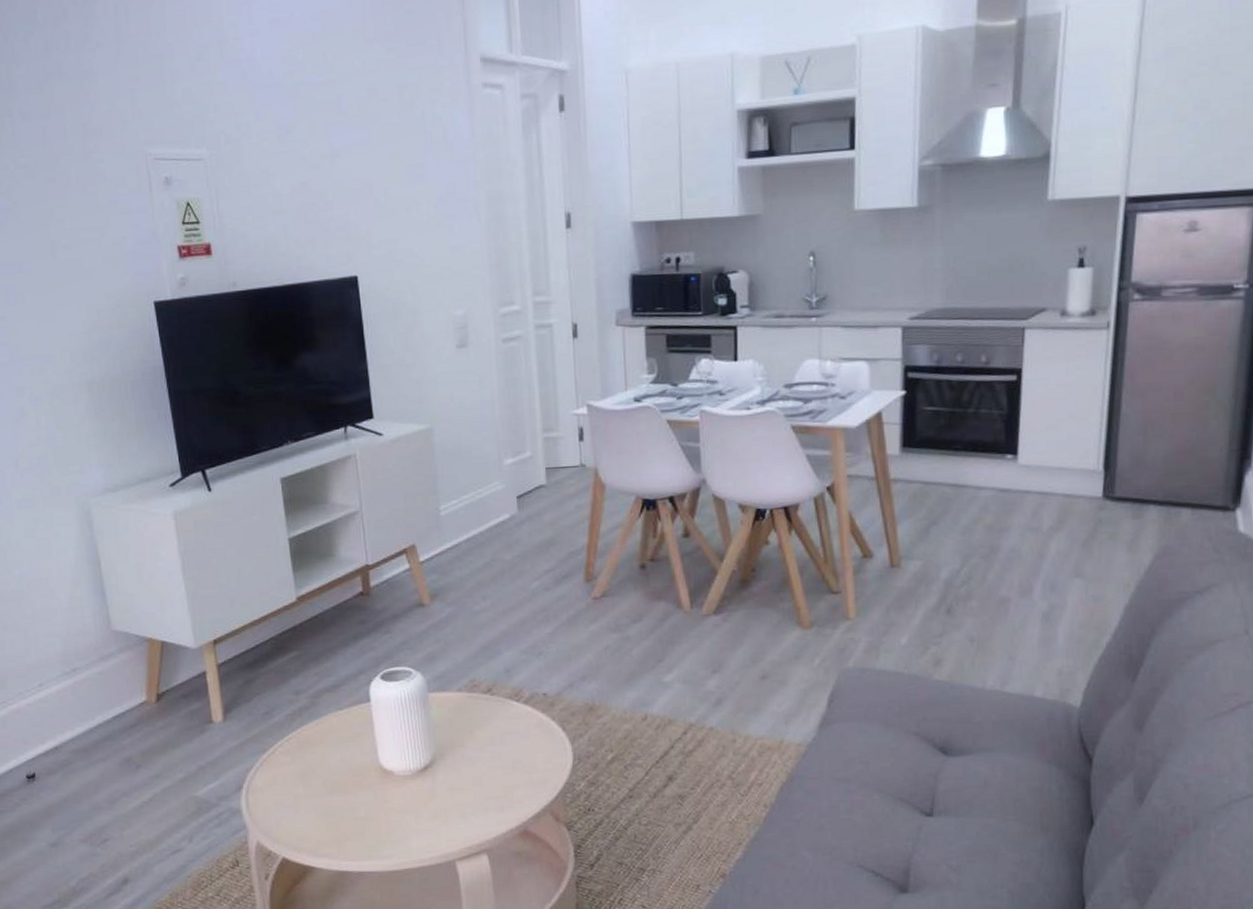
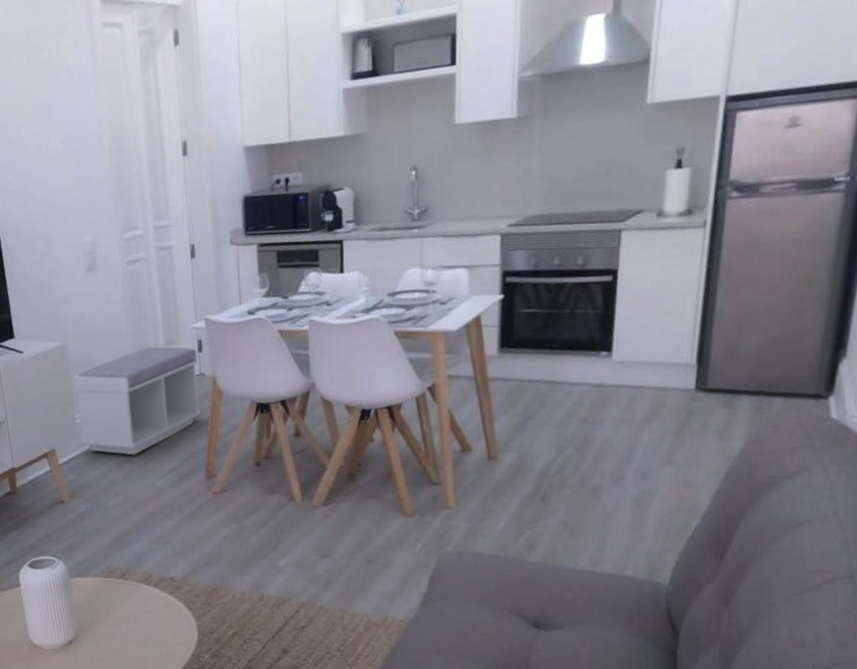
bench: none [439,433,581,554] -> present [73,346,201,455]

